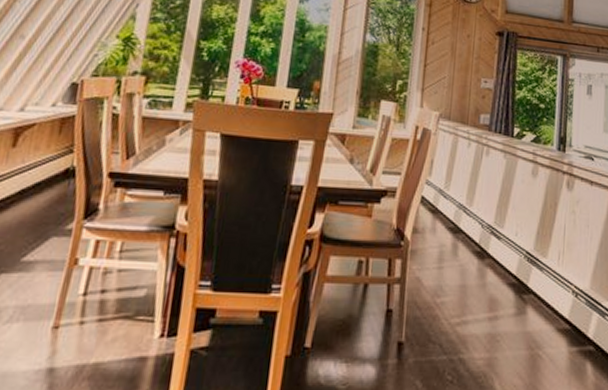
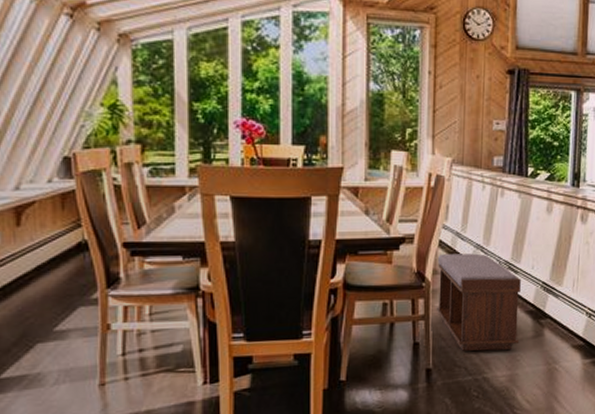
bench: none [414,211,504,327] -> present [437,253,521,351]

